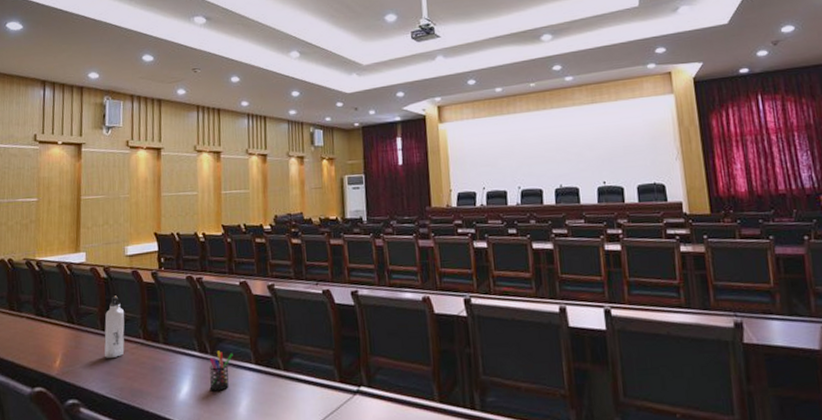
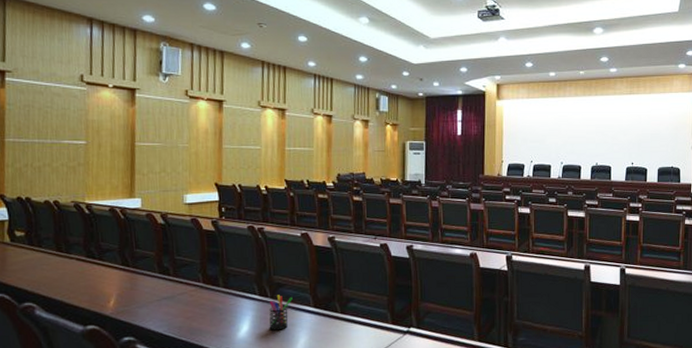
water bottle: present [104,296,125,358] -> none [162,241,184,299]

